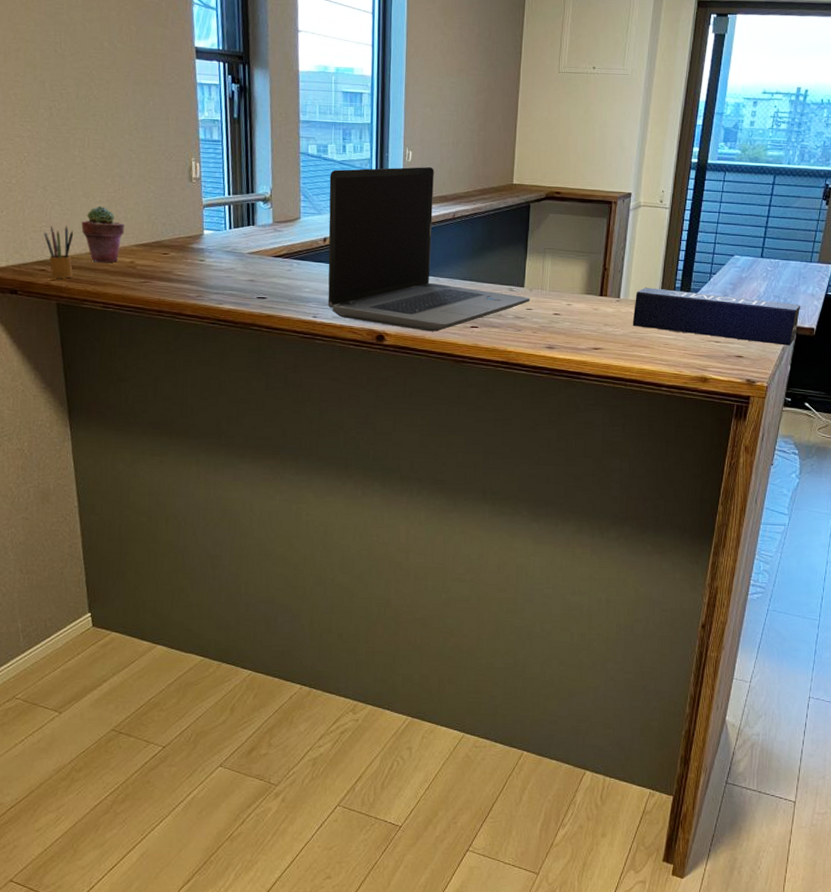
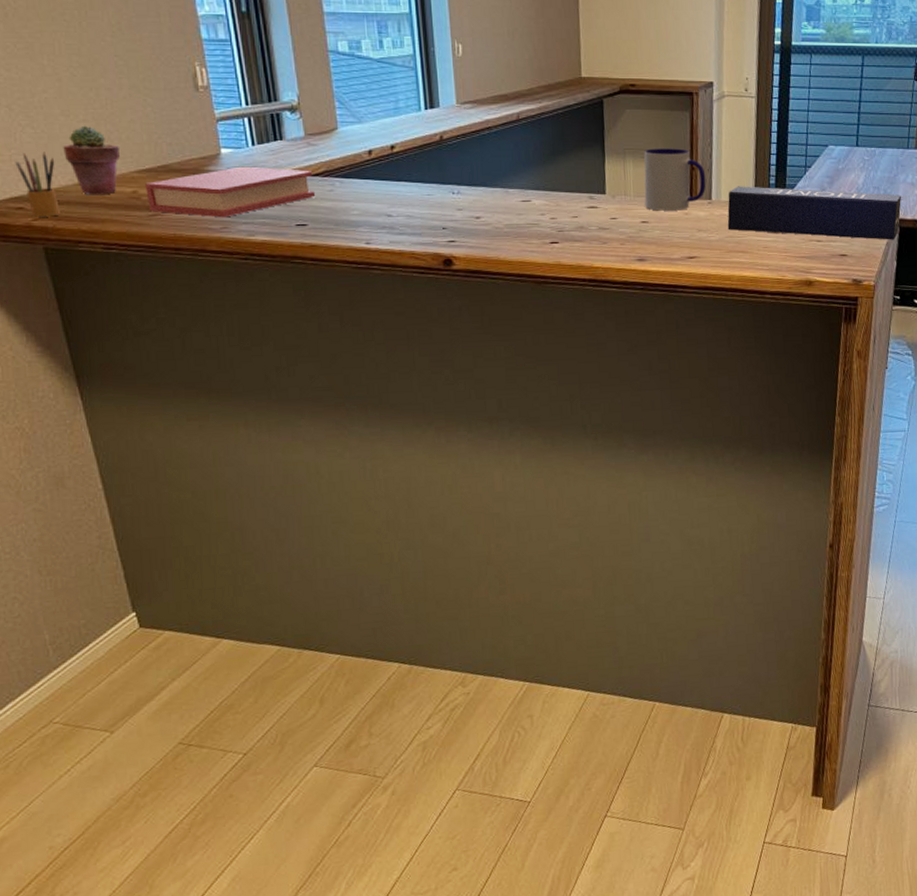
book: none [141,246,276,288] -> present [145,166,316,218]
laptop computer: present [327,167,530,332] -> none [367,62,614,251]
mug: none [558,249,617,306] -> present [644,148,706,211]

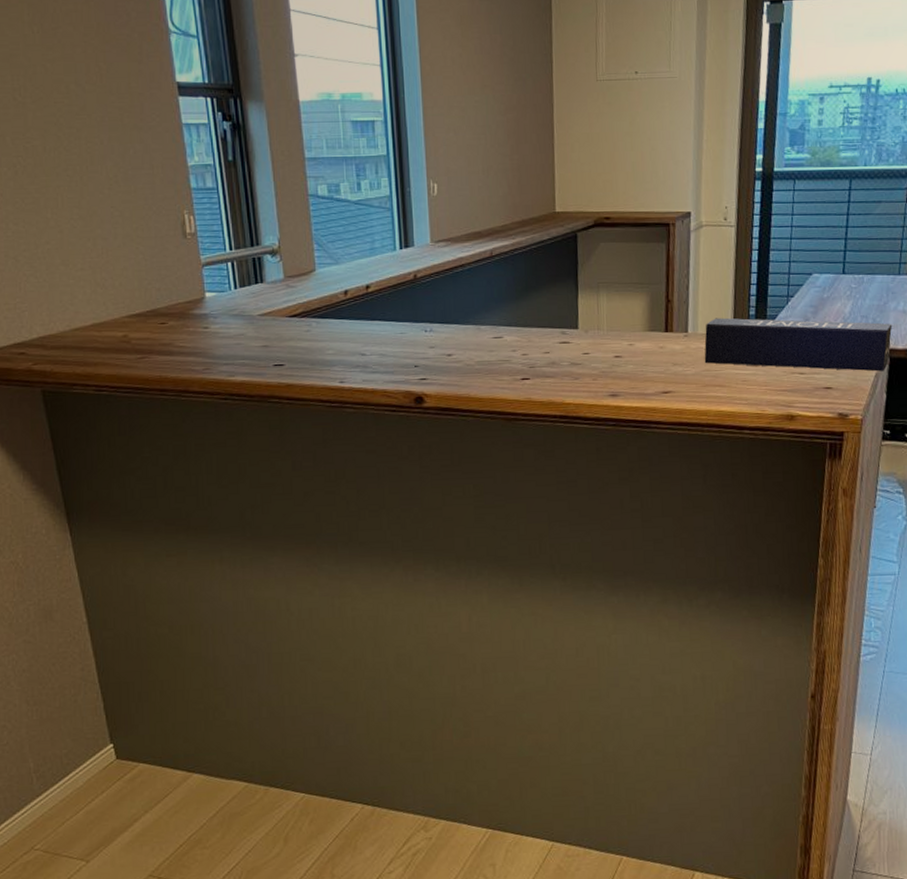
pencil box: present [15,152,60,217] -> none [19,299,57,362]
potted succulent: present [63,125,120,195] -> none [62,273,113,340]
book: present [145,166,316,218] -> none [135,309,293,359]
mug: present [644,148,706,211] -> none [618,281,682,345]

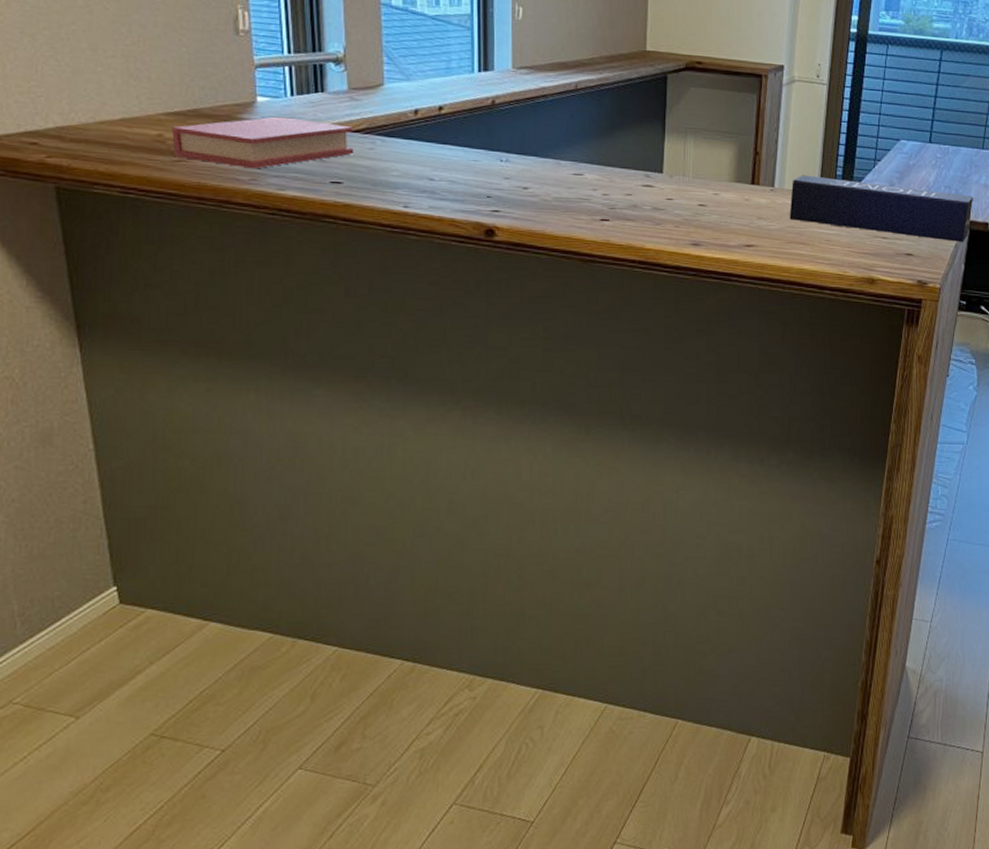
book: none [135,309,293,359] -> present [172,116,354,169]

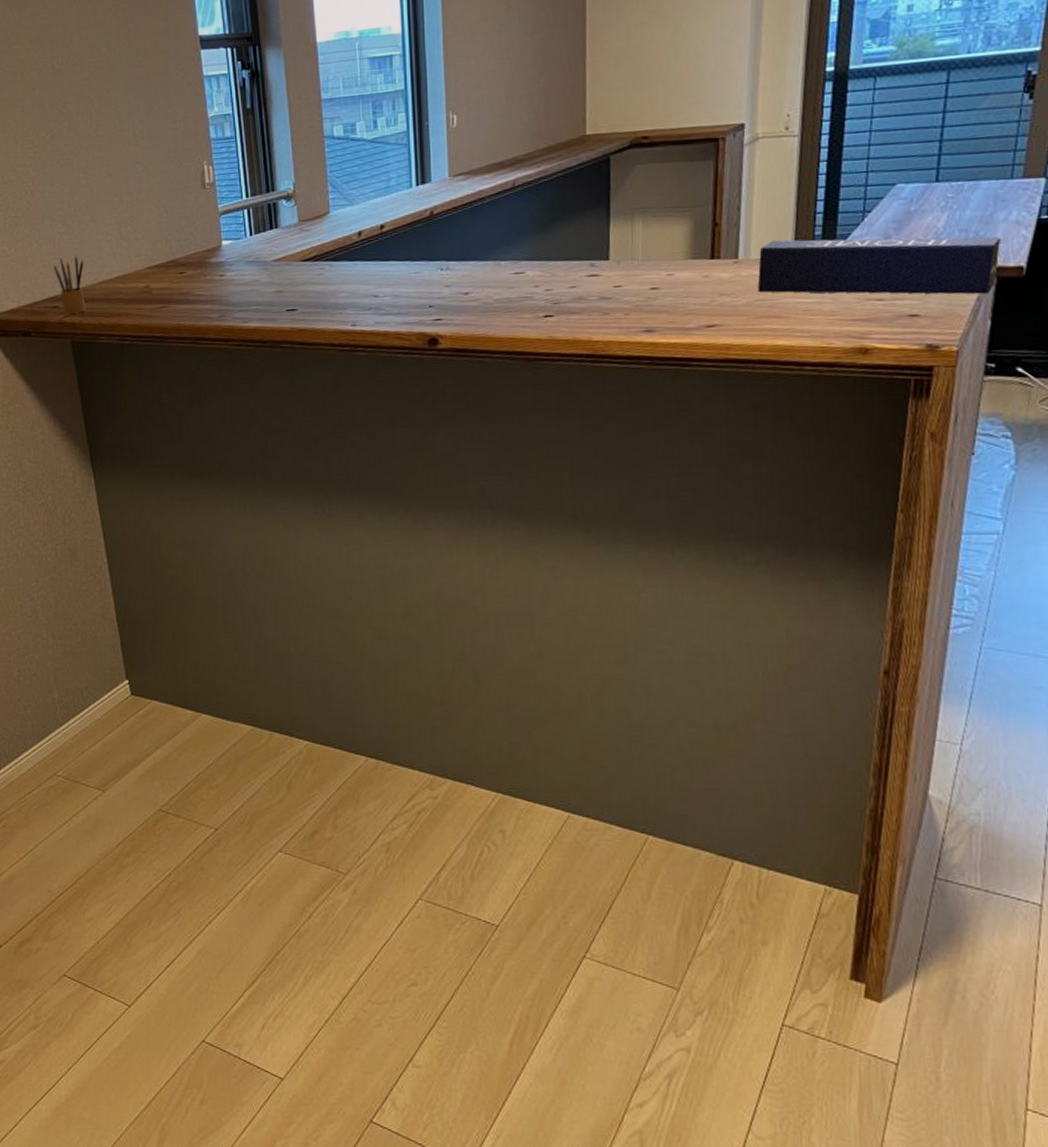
pencil box: none [34,86,77,155] -> present [53,255,86,314]
book: present [172,116,354,169] -> none [156,255,306,307]

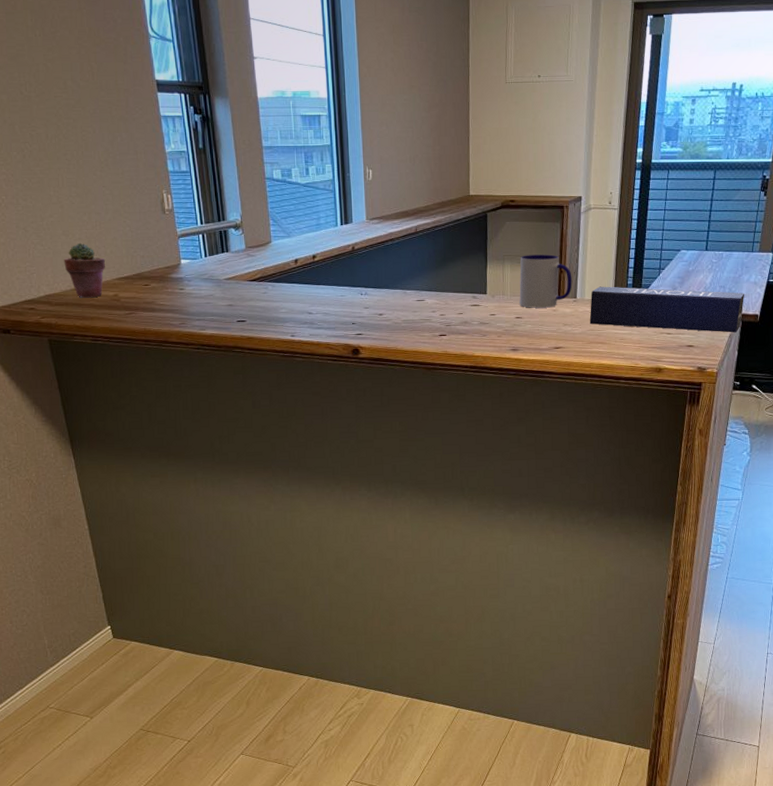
pencil box: present [53,255,86,314] -> none [29,264,61,316]
potted succulent: none [91,228,136,292] -> present [64,242,105,298]
mug: none [655,203,732,275] -> present [519,254,572,308]

